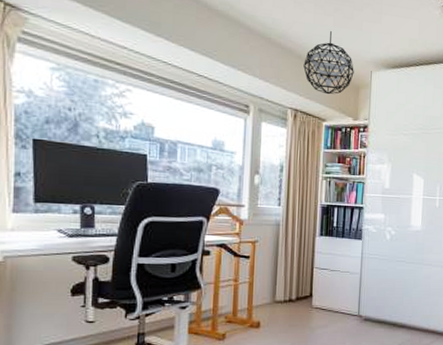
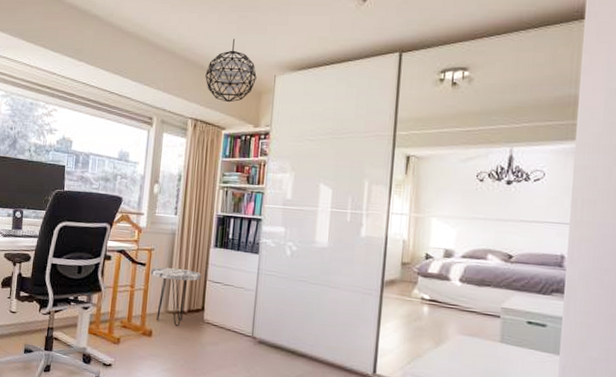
side table: none [256,258,308,314] -> present [151,267,201,326]

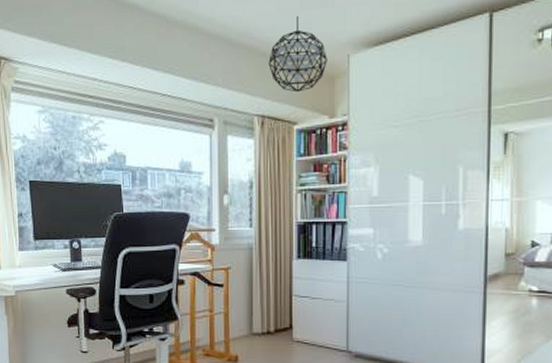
side table: present [151,267,201,326] -> none [230,286,285,348]

